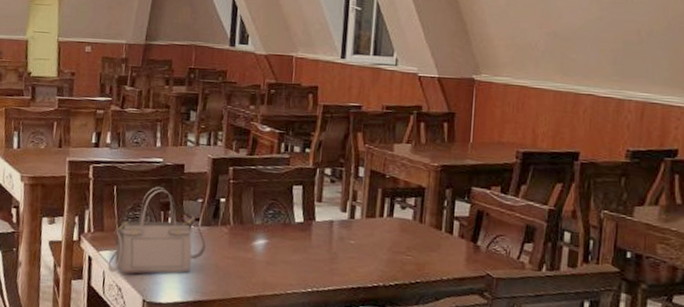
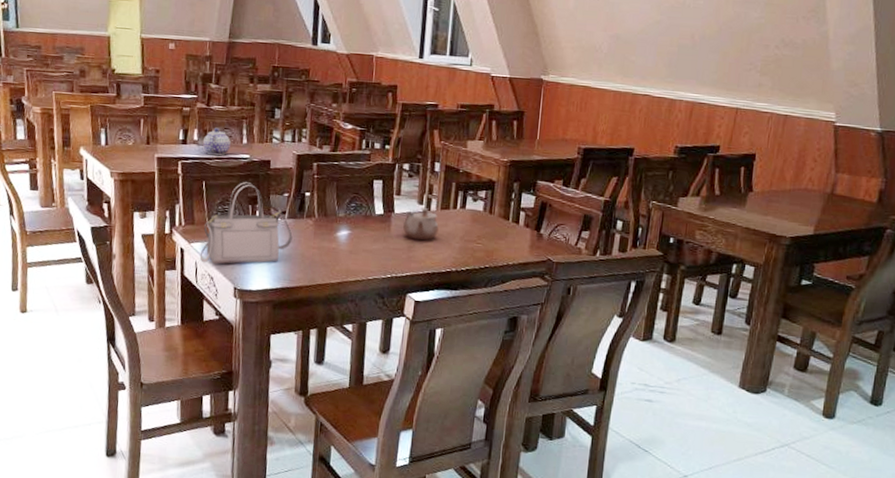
teapot: none [115,130,144,160] -> present [202,127,231,156]
teapot: none [325,216,364,252] -> present [403,208,439,241]

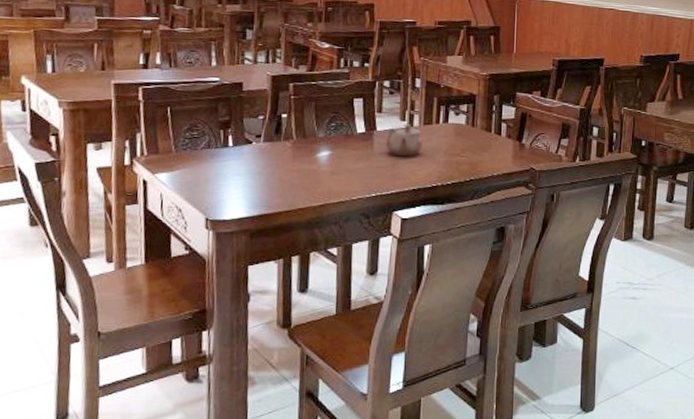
handbag: present [199,181,293,265] -> none [165,105,269,195]
teapot: present [202,127,231,156] -> none [166,50,198,80]

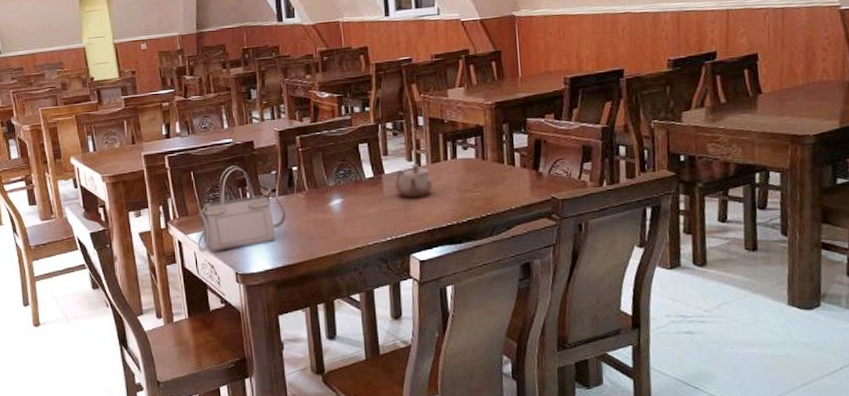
handbag: none [165,105,269,195] -> present [197,165,286,253]

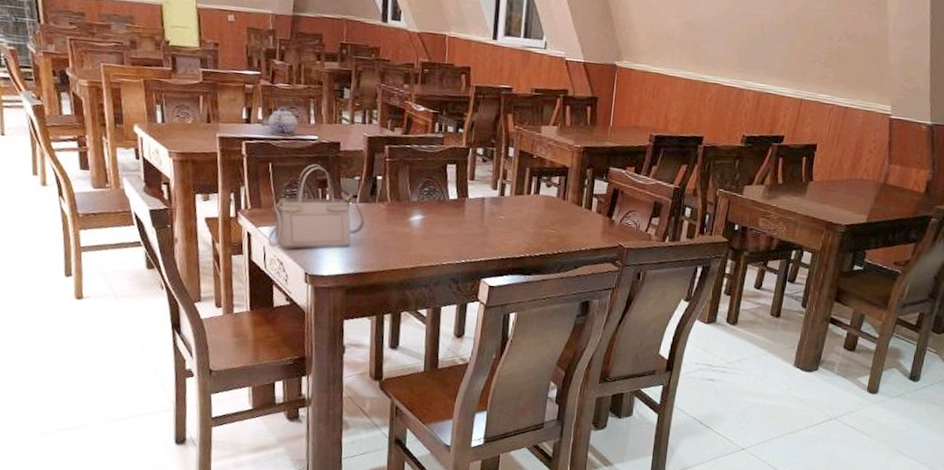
teapot: none [185,117,213,146] -> present [267,106,298,137]
teapot: present [396,164,433,198] -> none [477,193,513,226]

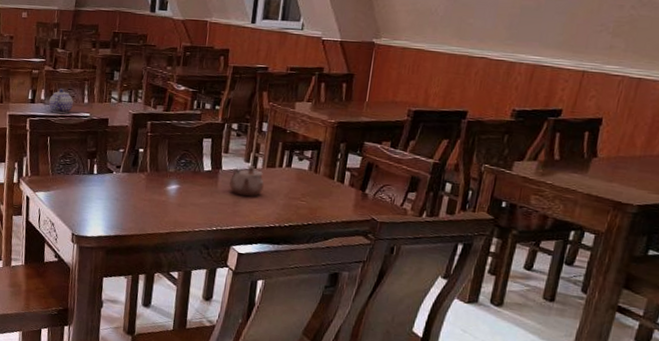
handbag: present [267,163,365,249] -> none [42,137,126,212]
teapot: none [477,193,513,226] -> present [229,165,264,197]

